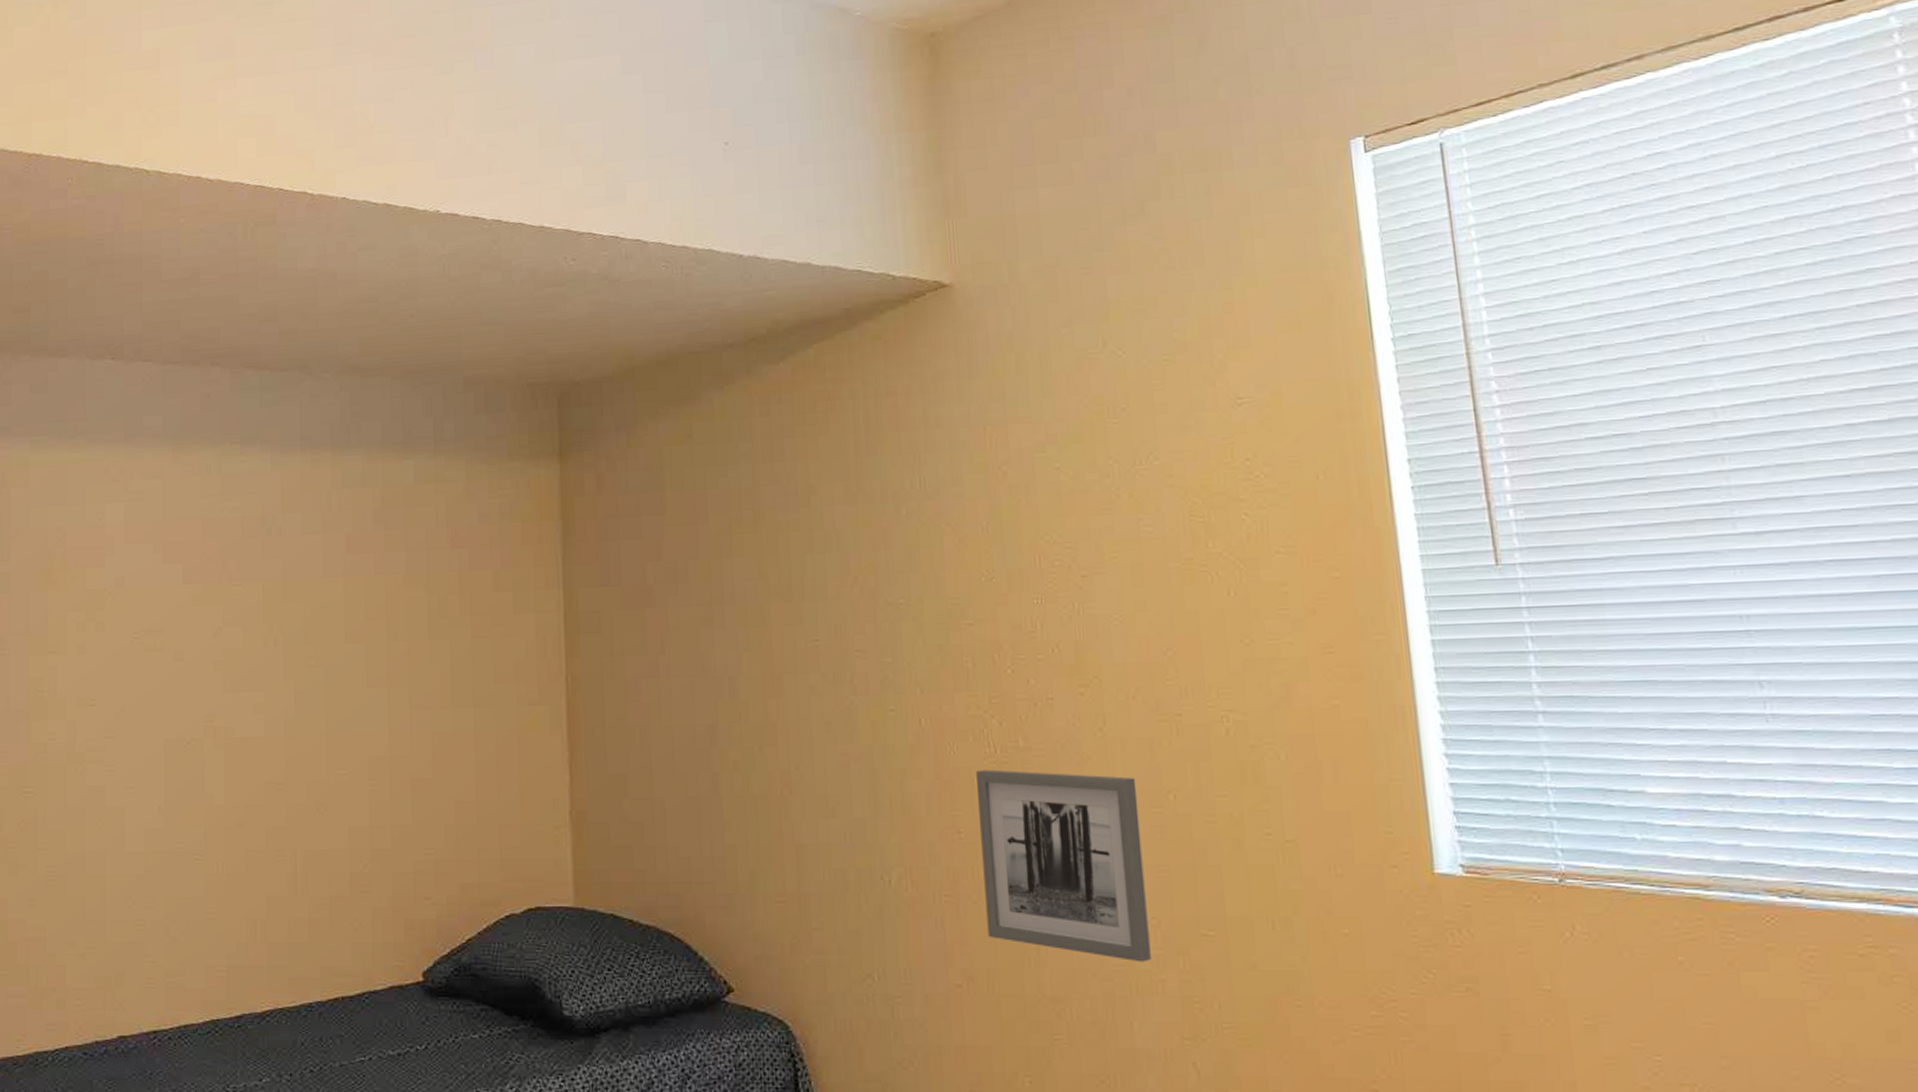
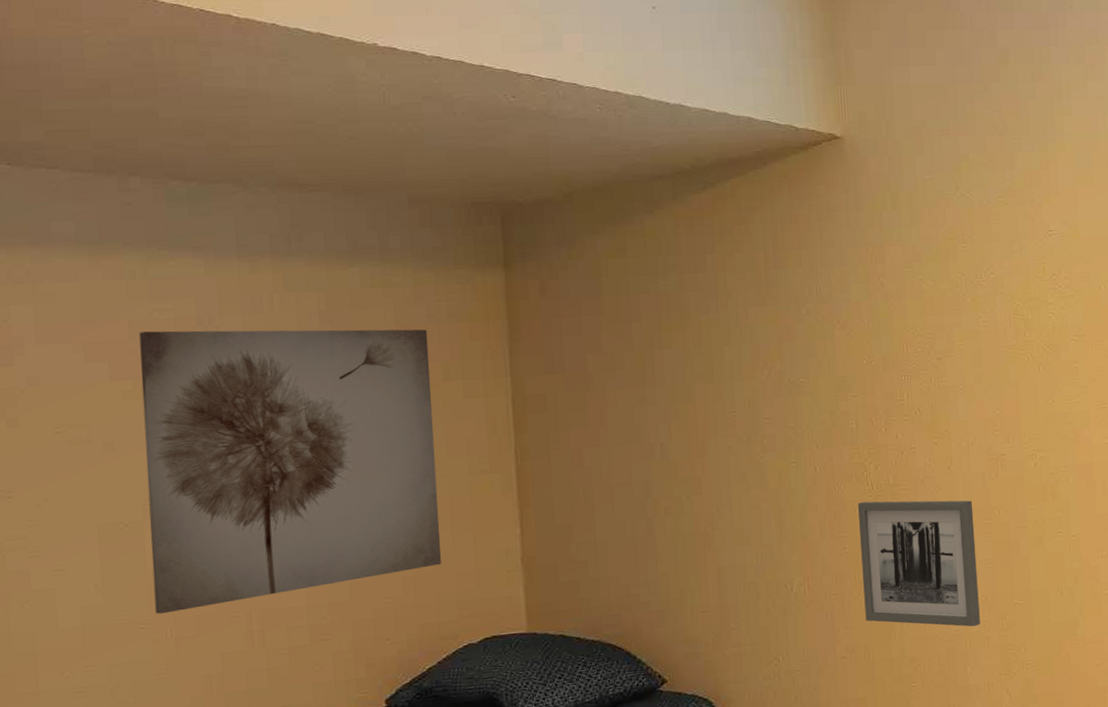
wall art: none [209,530,485,845] -> present [139,329,441,614]

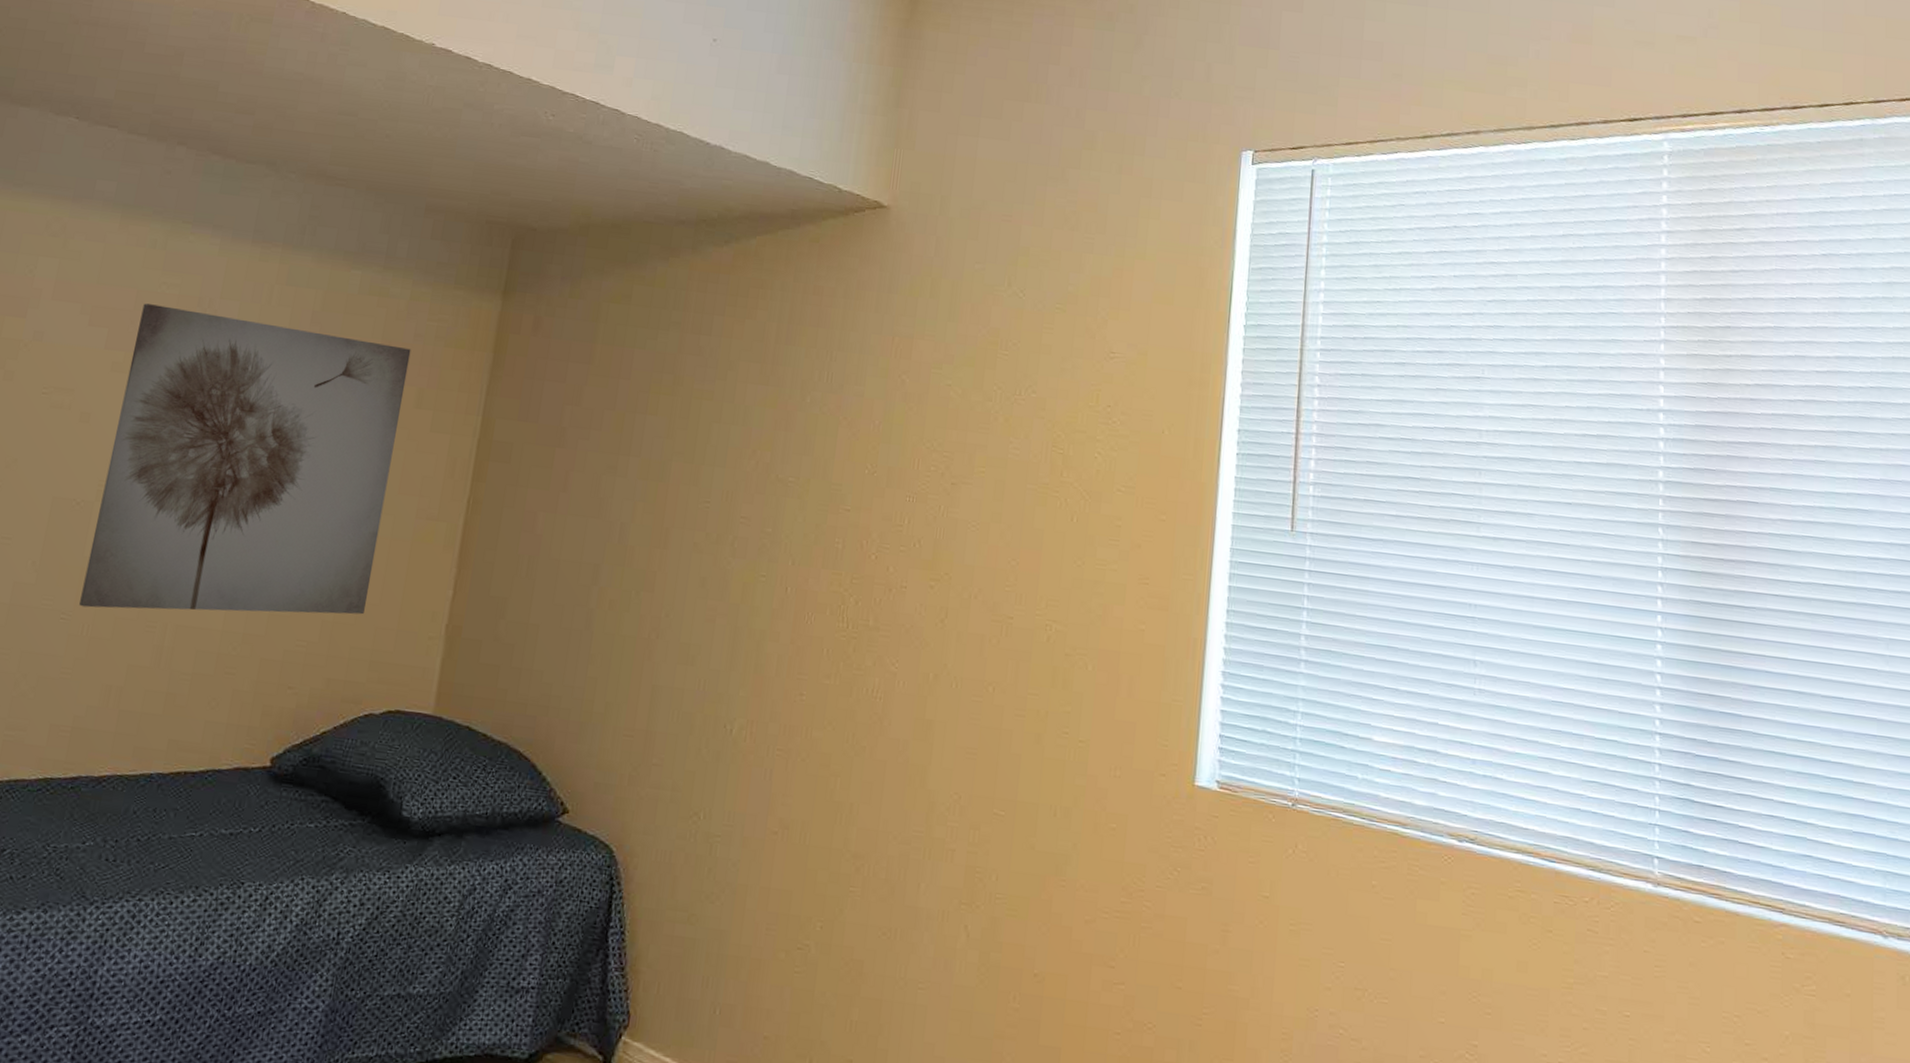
wall art: present [858,500,980,627] -> none [809,641,964,832]

